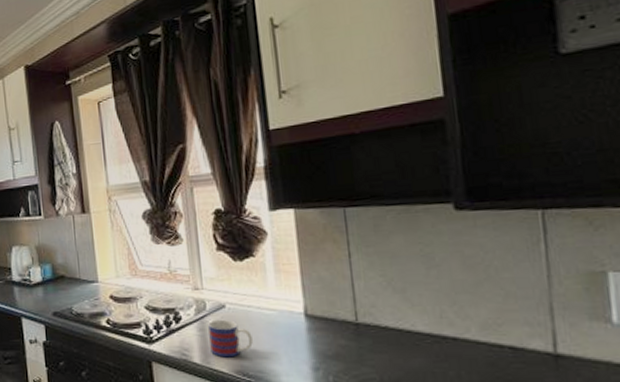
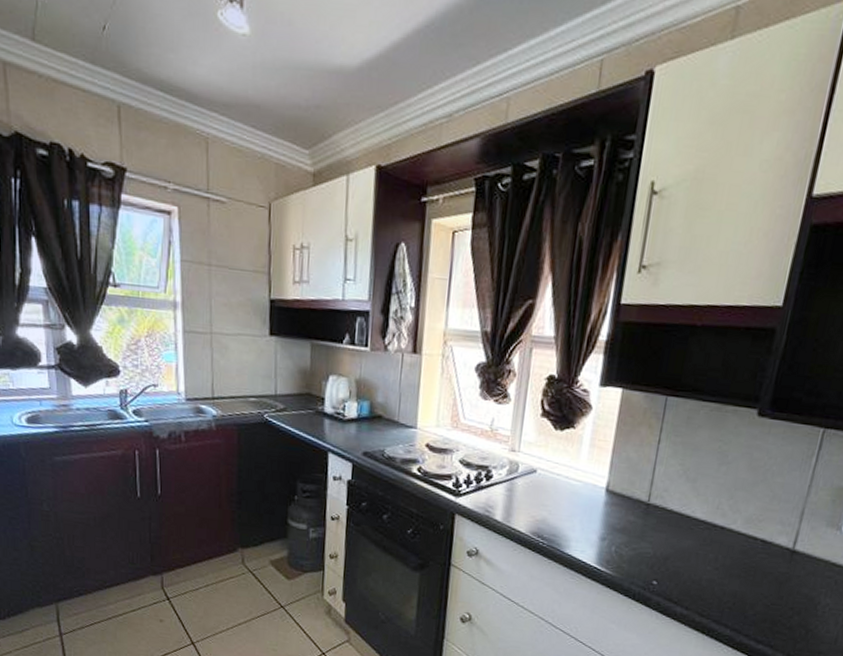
mug: present [208,319,253,358] -> none [513,482,555,520]

